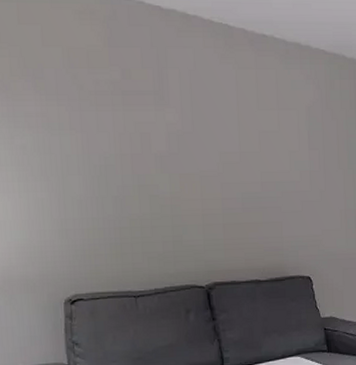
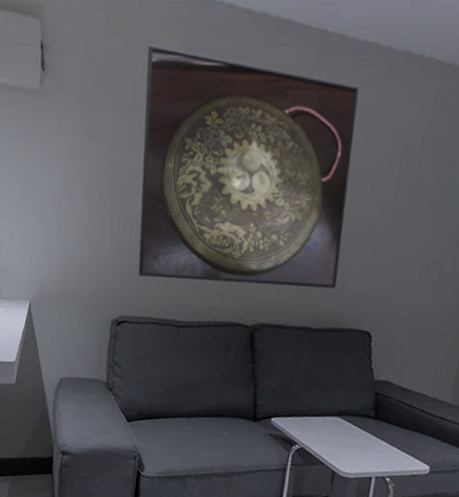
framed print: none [65,35,275,253] -> present [138,45,359,289]

